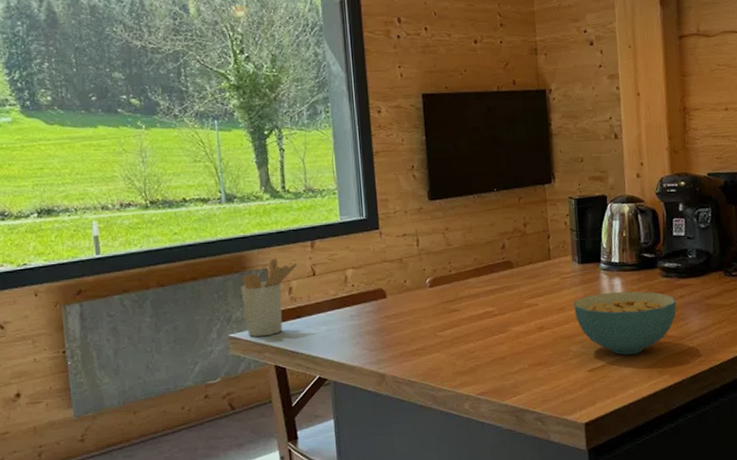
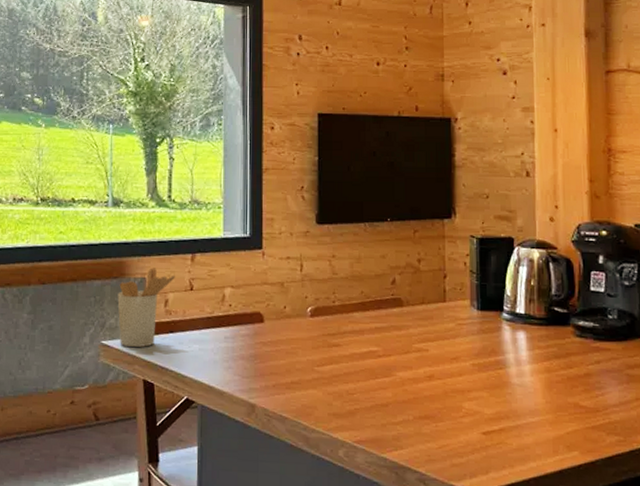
cereal bowl: present [573,291,677,355] -> none [469,346,592,422]

